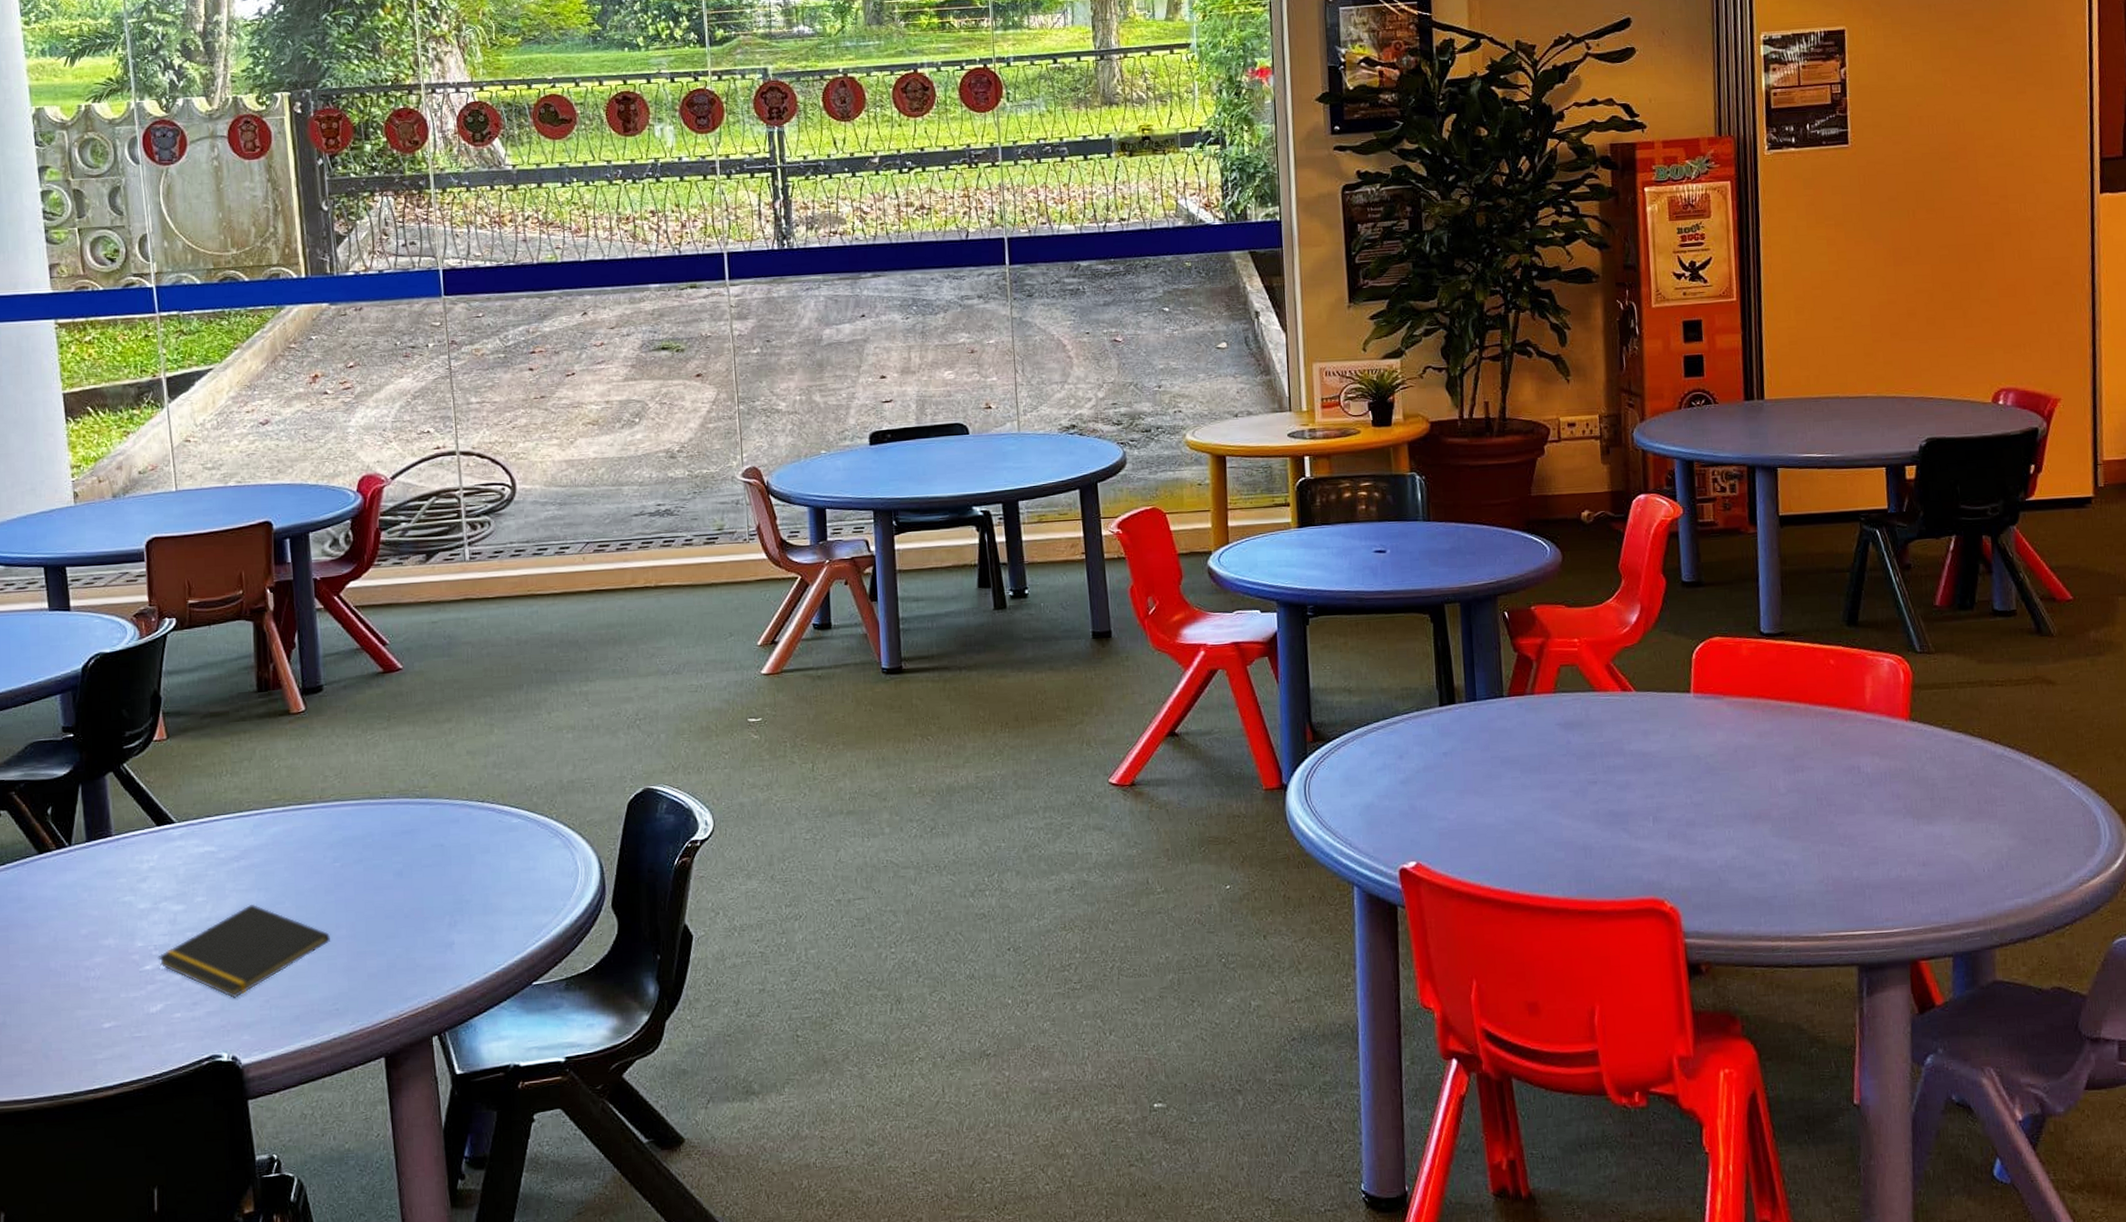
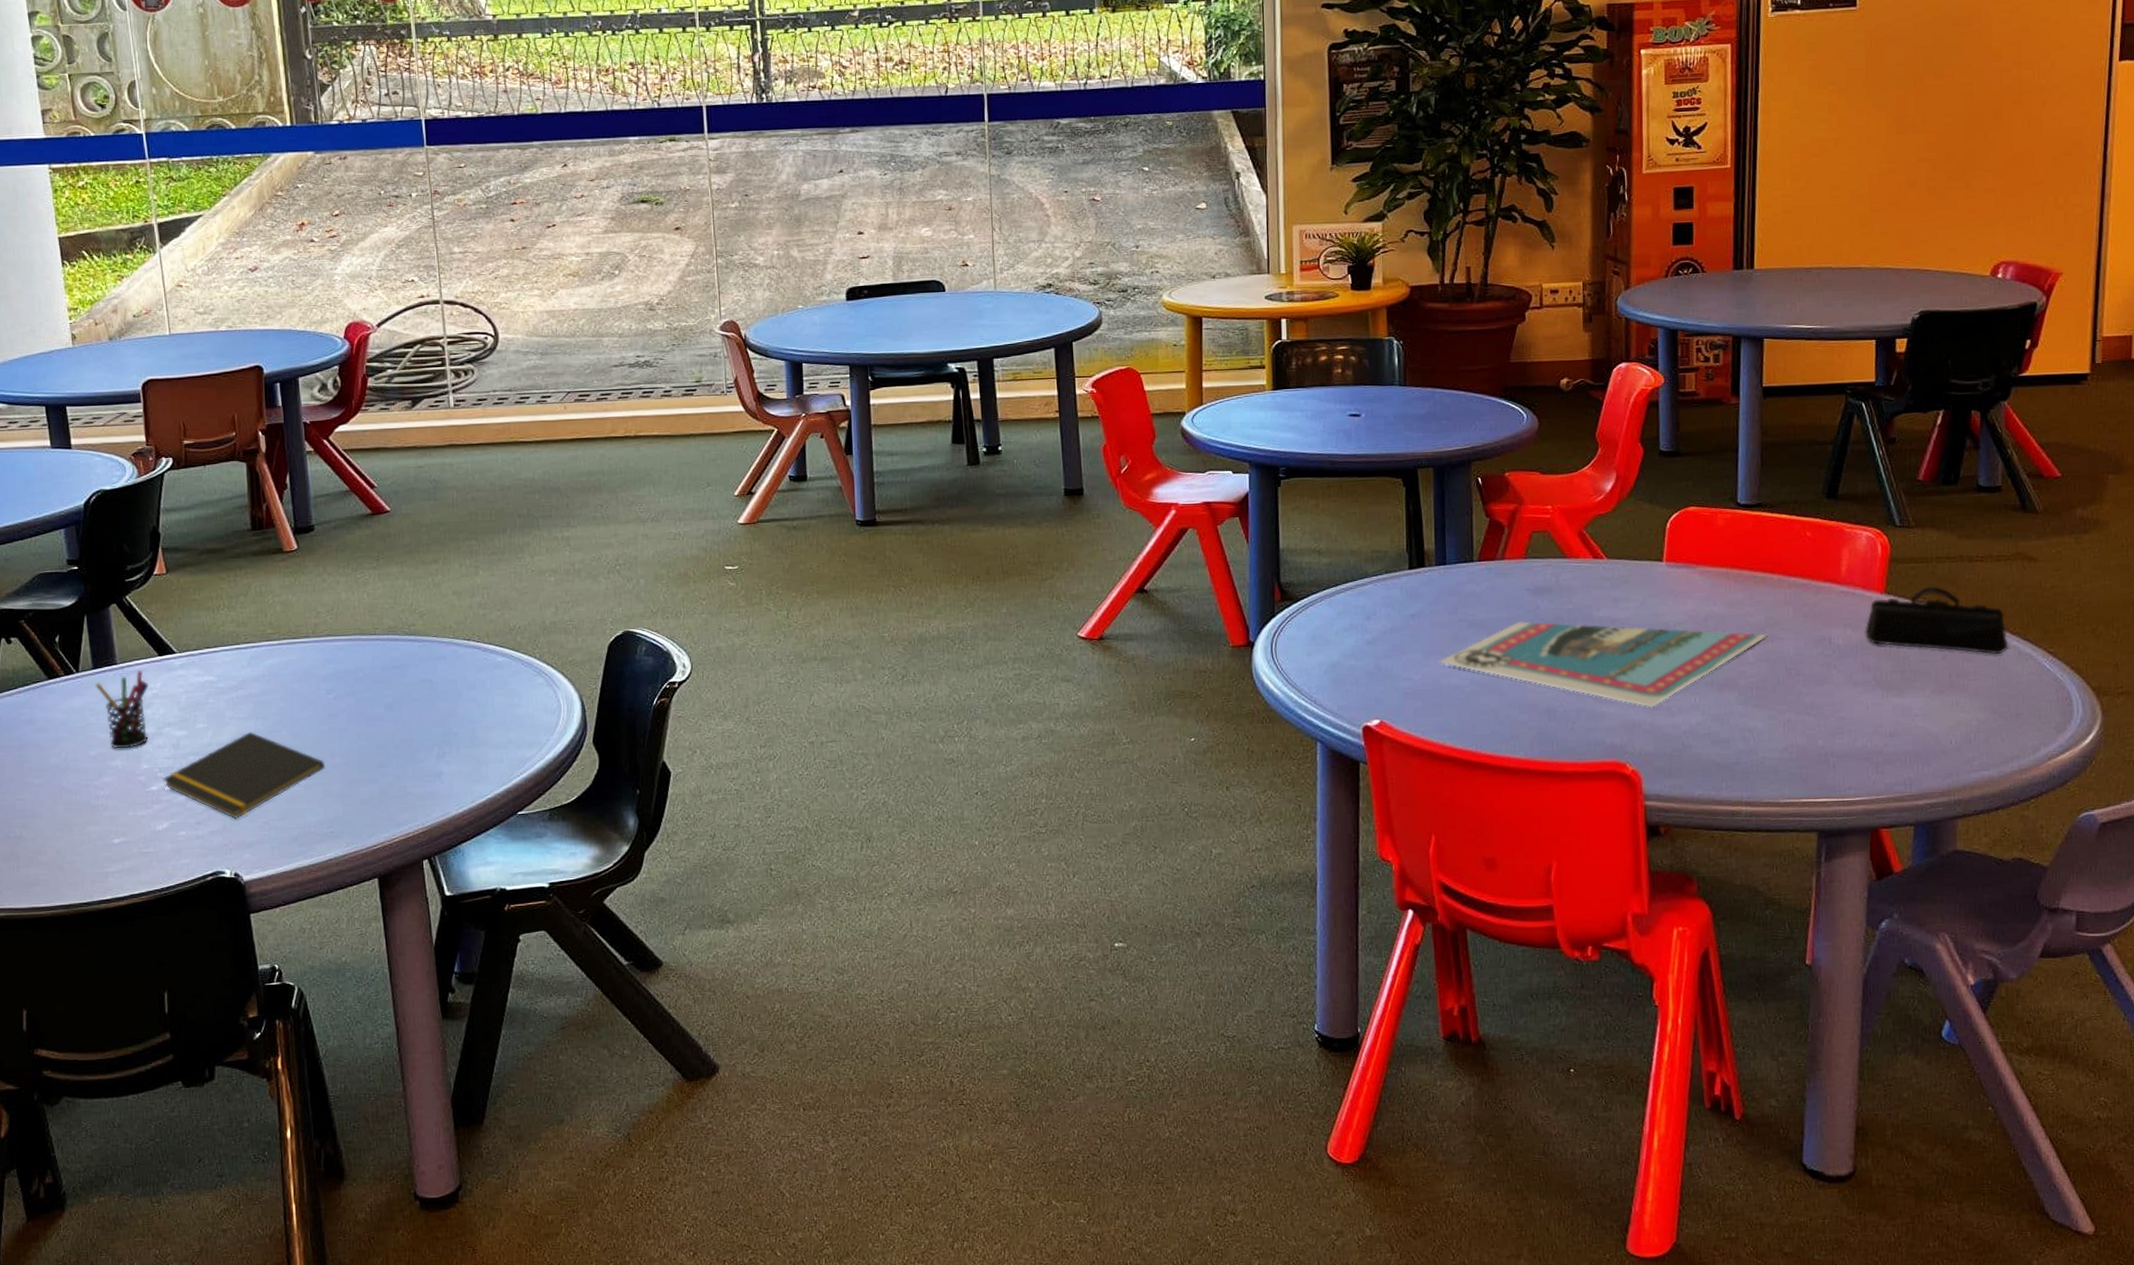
pen holder: none [89,842,146,926] -> present [95,670,149,749]
postcard: none [1472,756,1799,842] -> present [1438,621,1769,708]
pencil case: none [1891,711,2034,780] -> present [1864,586,2009,655]

